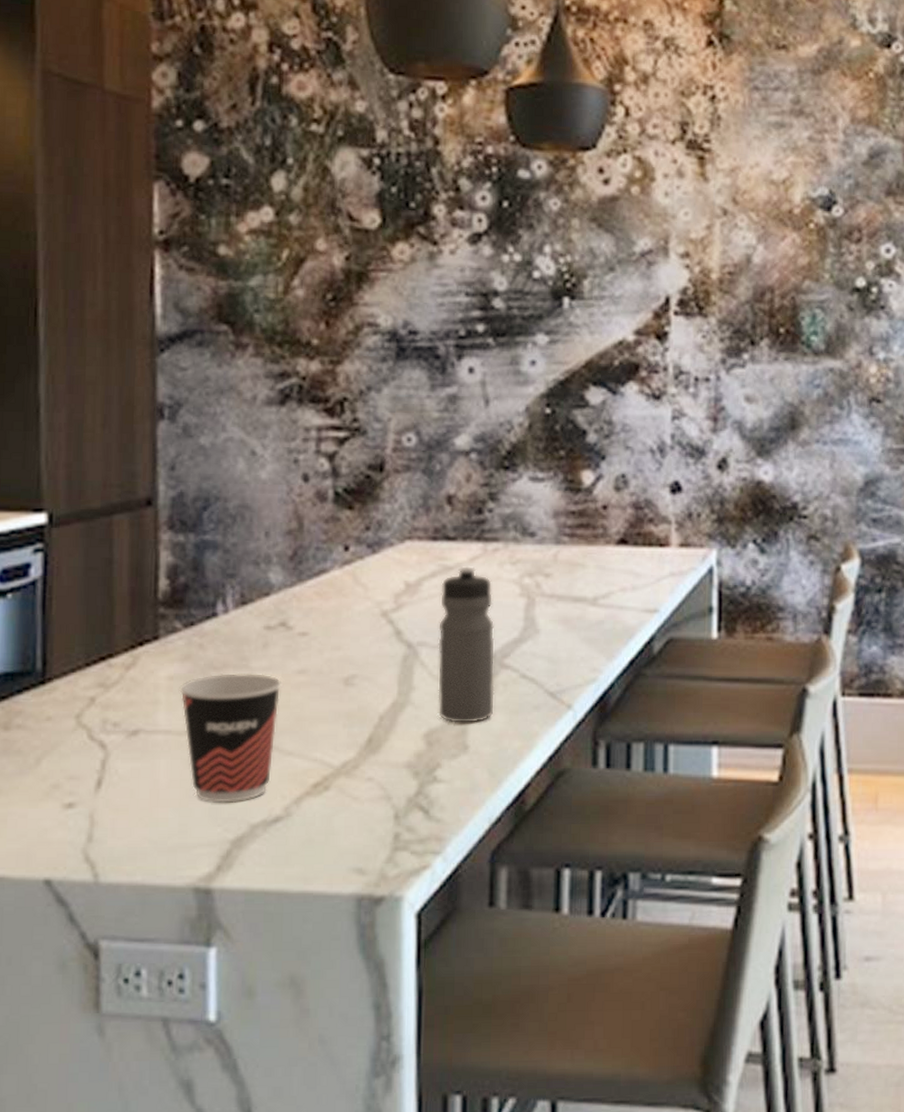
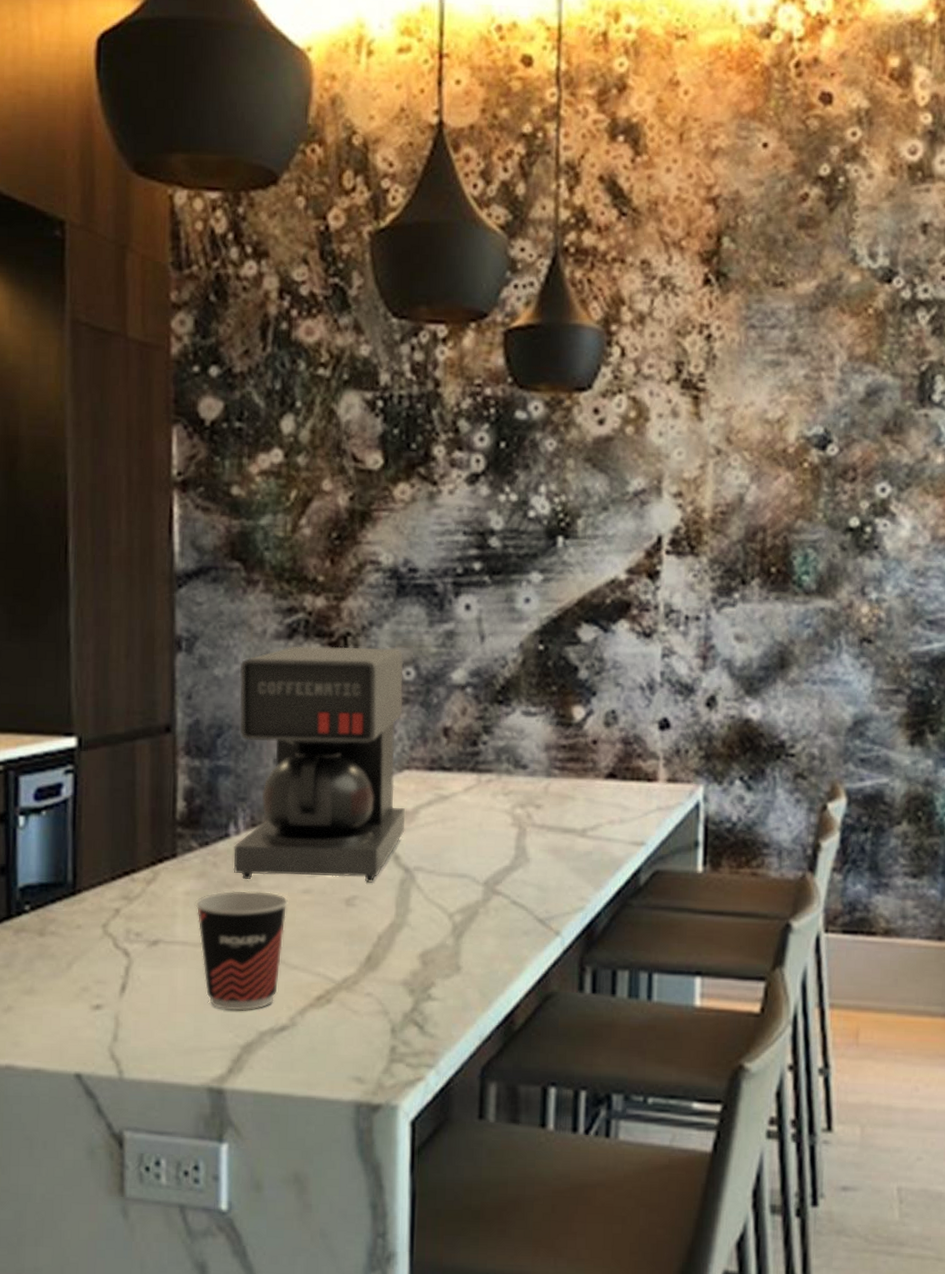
coffee maker: none [221,412,407,660] -> present [233,646,405,883]
water bottle: present [437,566,495,723] -> none [432,796,487,945]

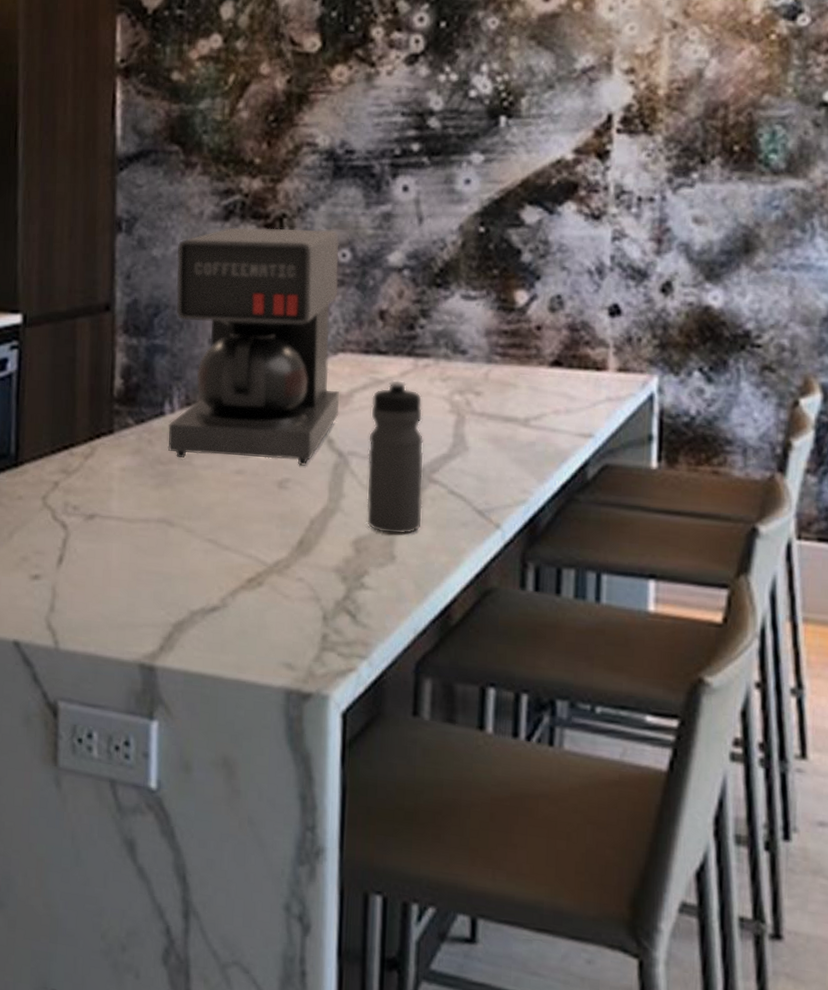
cup: present [194,891,289,1011] -> none [129,468,221,589]
water bottle: none [432,796,487,945] -> present [366,380,424,534]

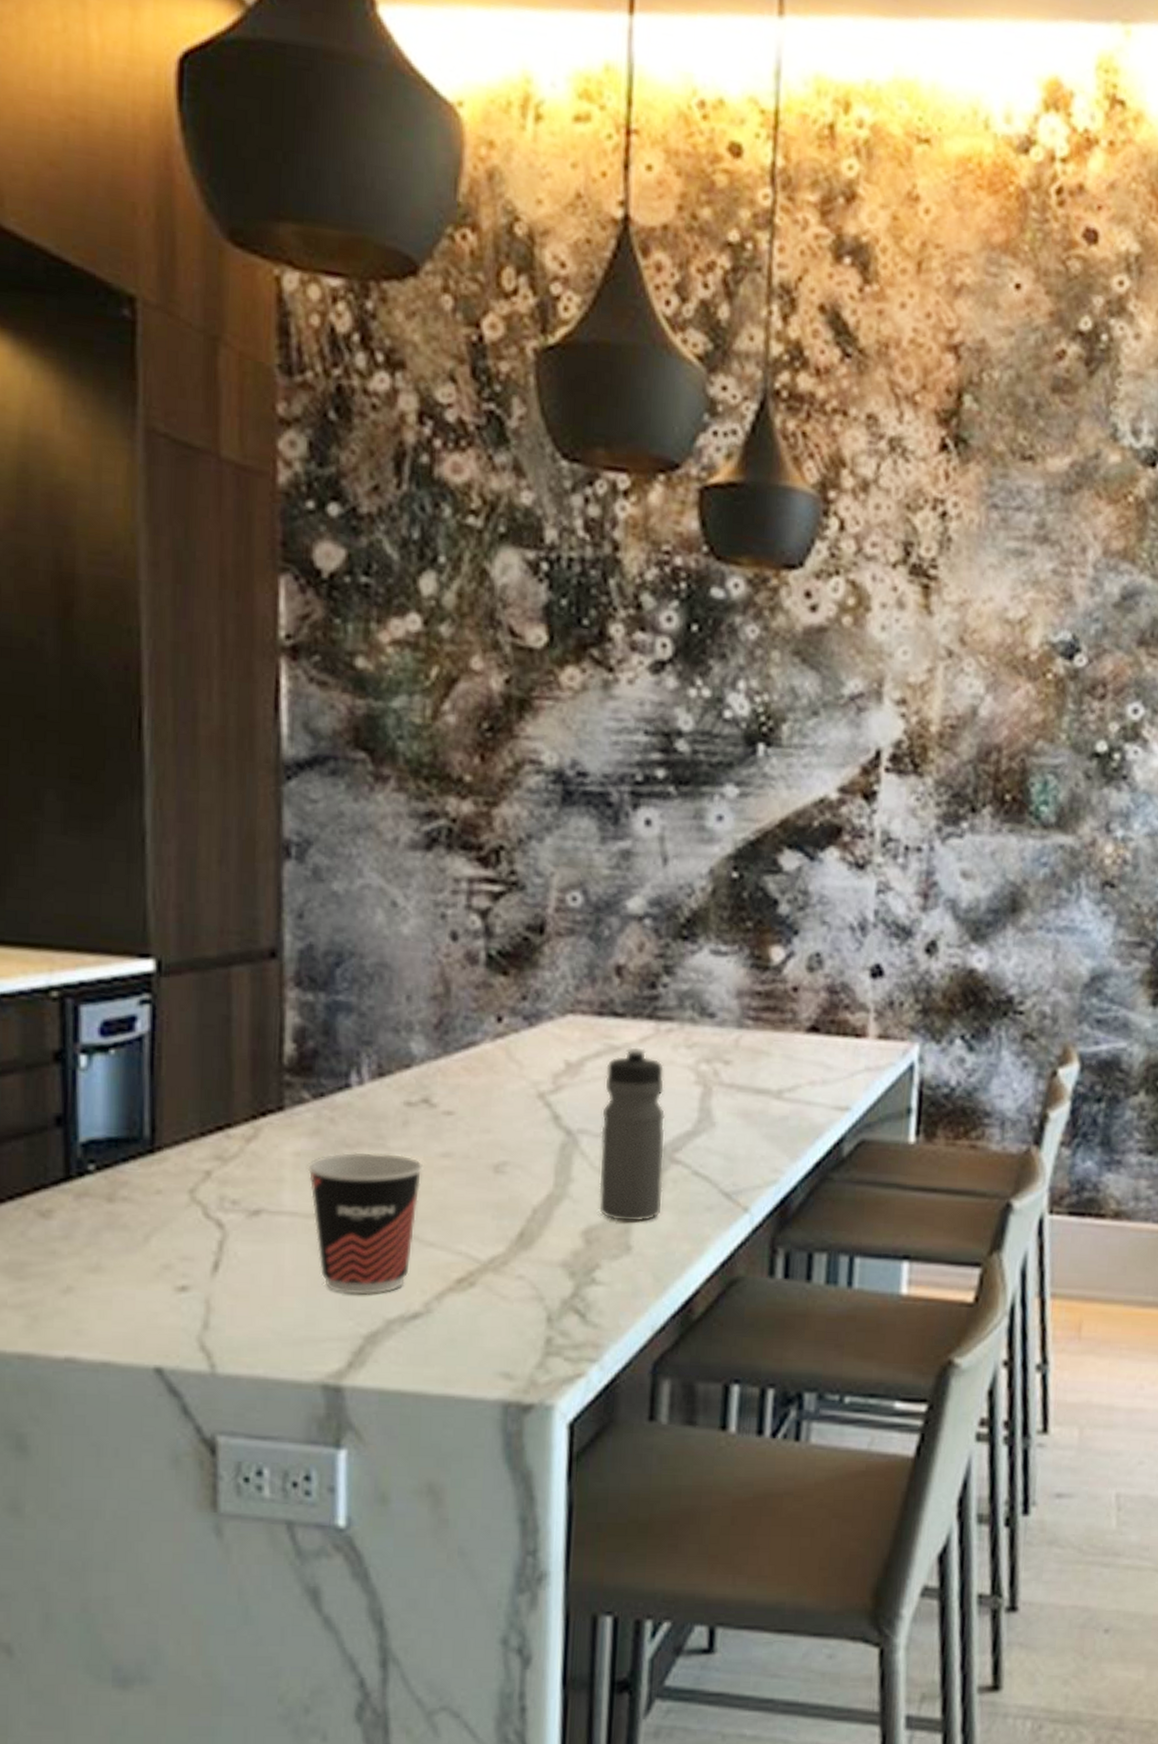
cup: none [129,468,221,589] -> present [305,1152,424,1295]
coffee maker: present [167,228,340,466] -> none [355,860,569,1146]

